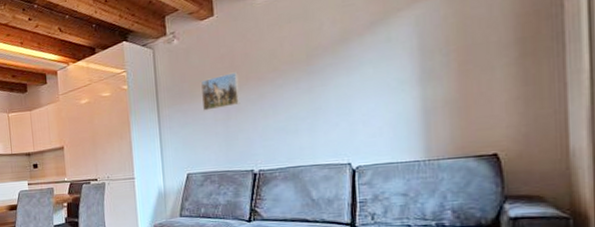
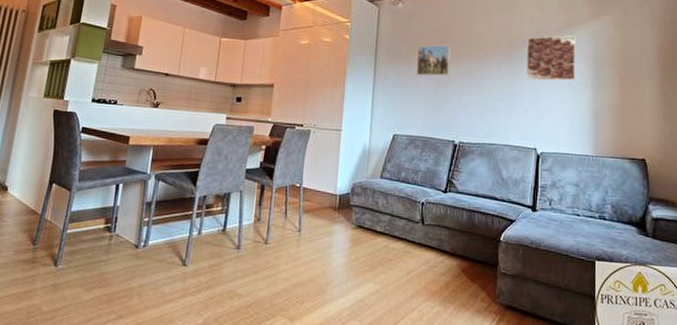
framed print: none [328,26,397,91] -> present [525,35,577,81]

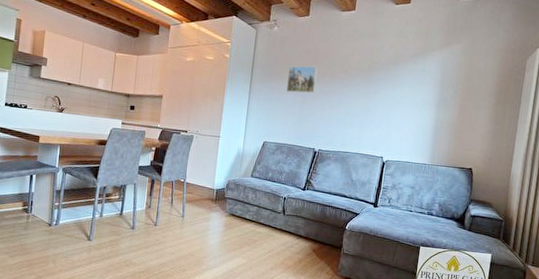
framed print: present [525,35,577,81] -> none [380,61,428,101]

